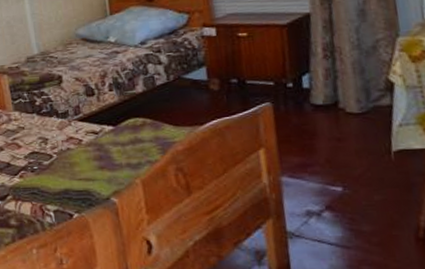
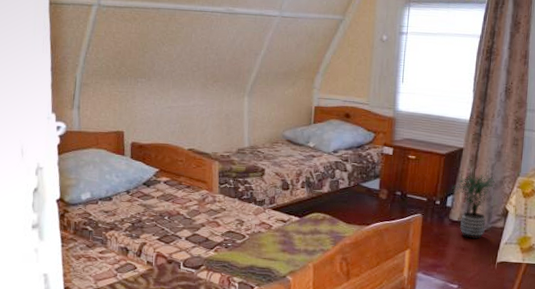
potted plant: none [305,40,369,125] -> present [451,174,496,239]

